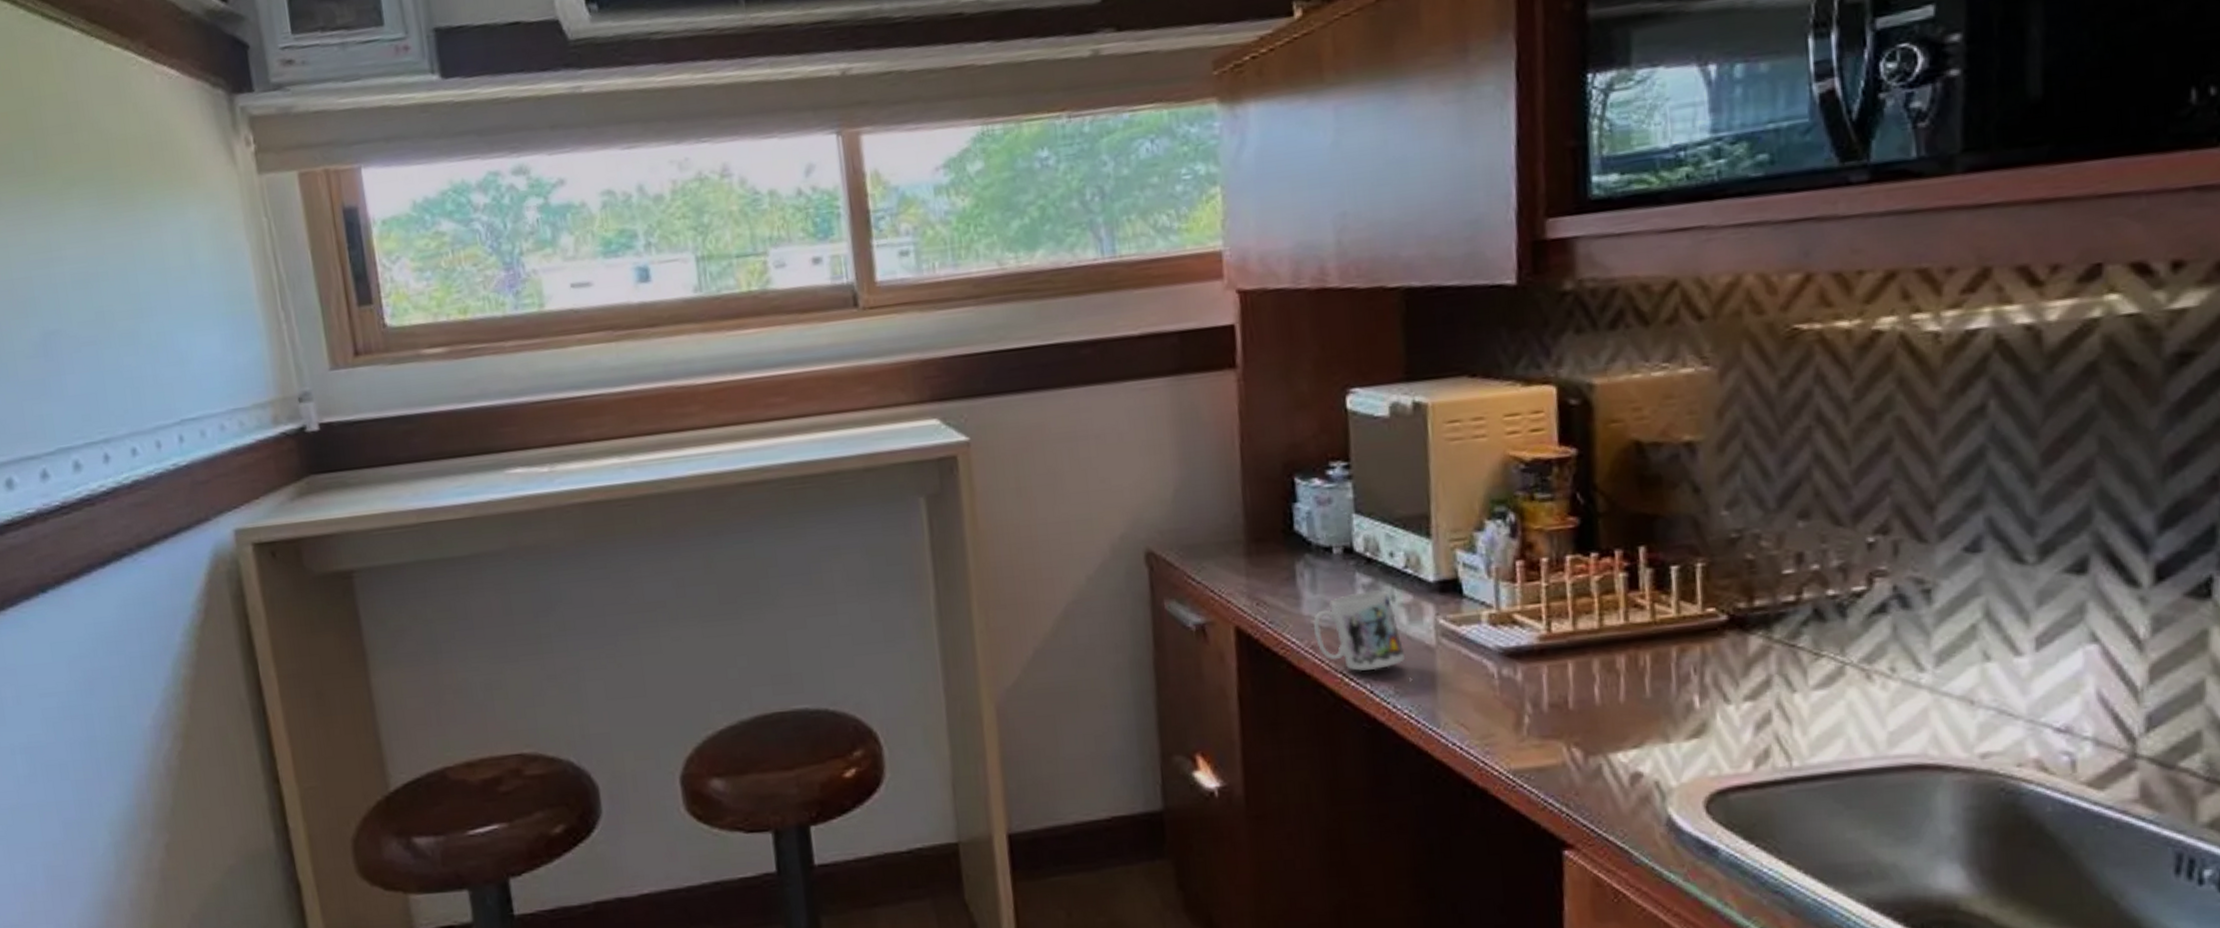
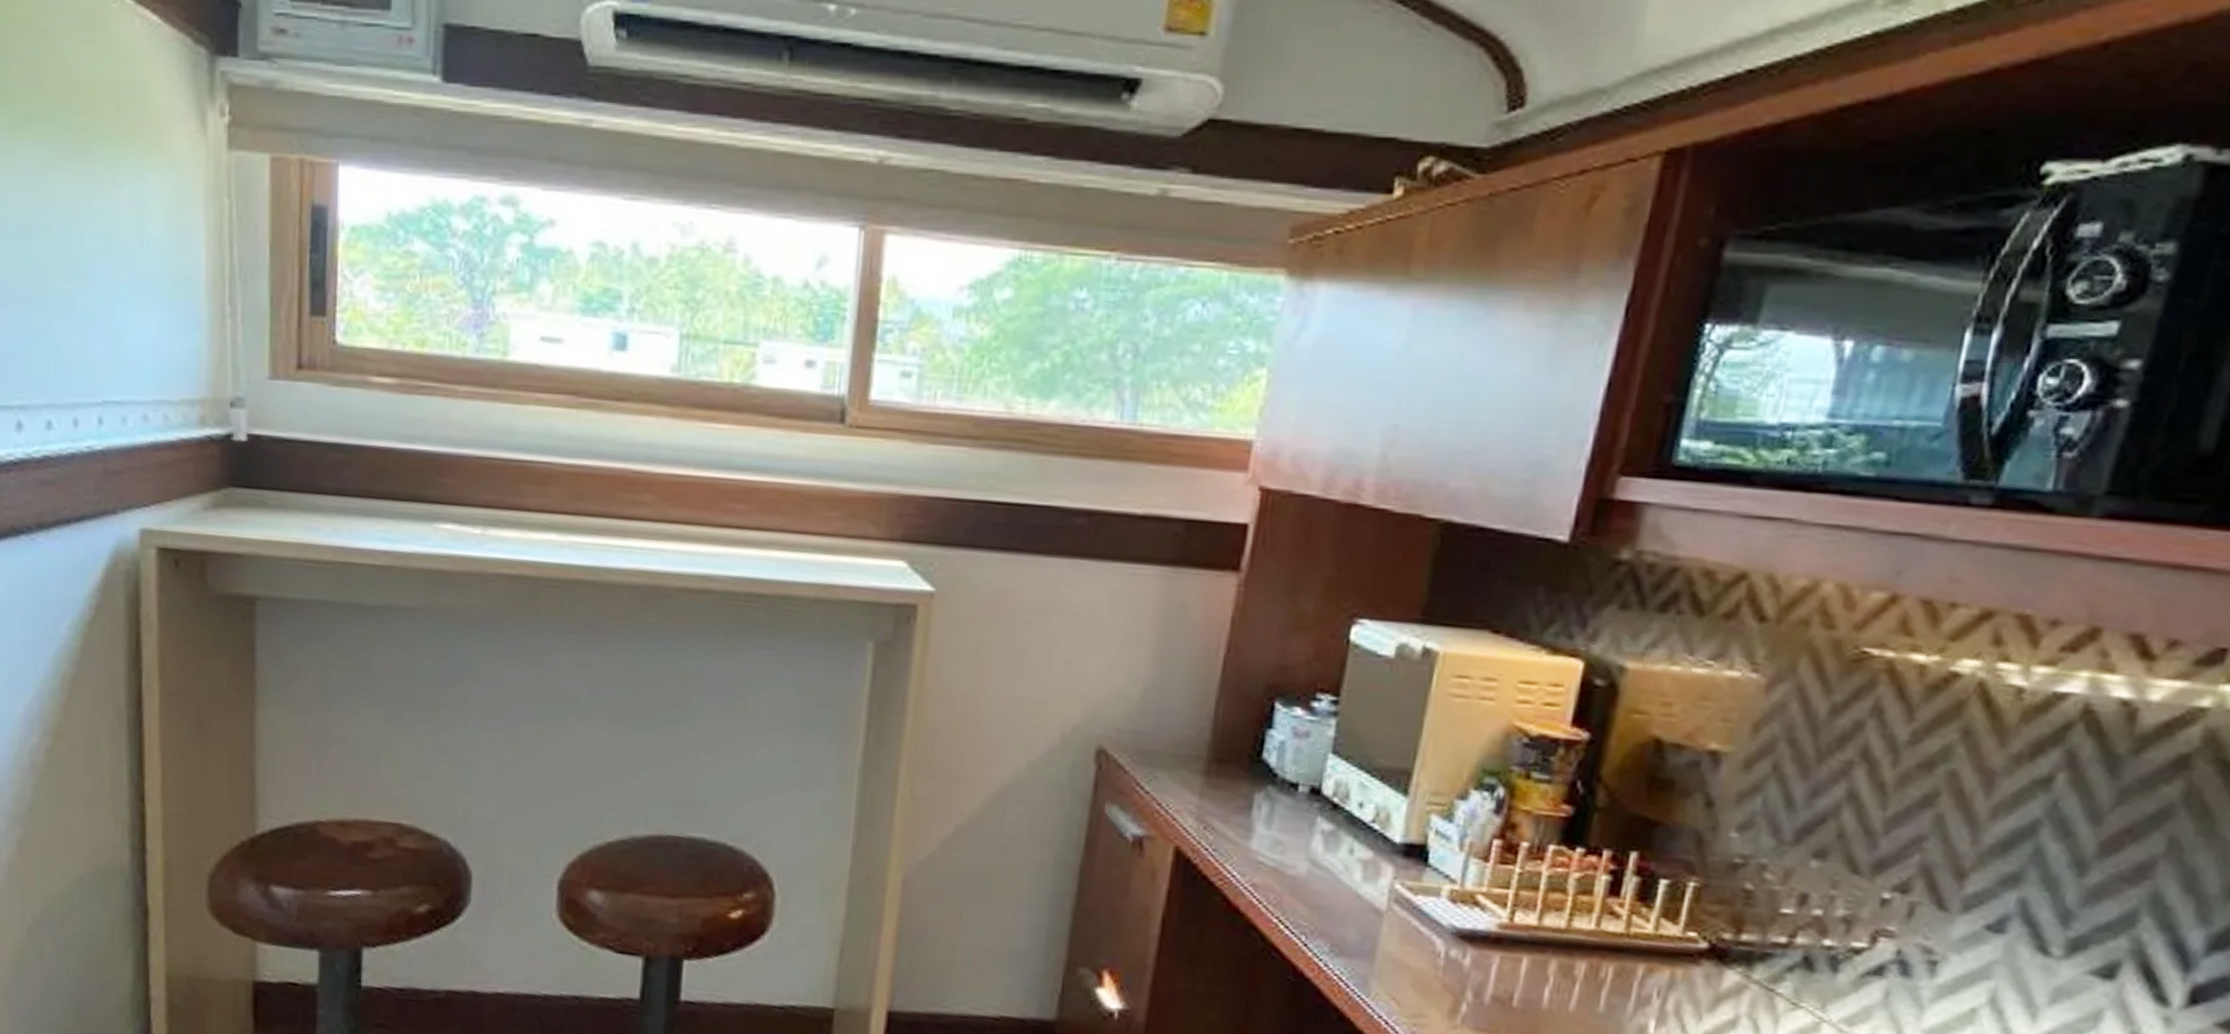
mug: present [1313,590,1406,671] -> none [1258,838,1351,924]

